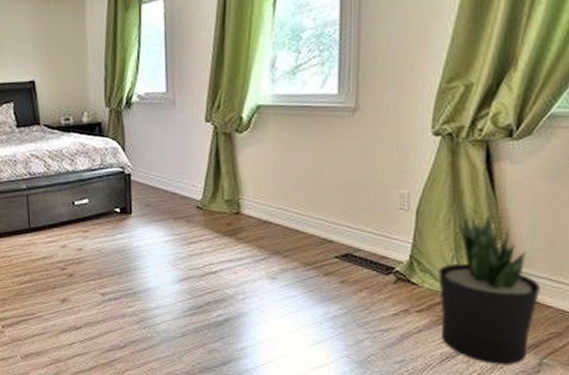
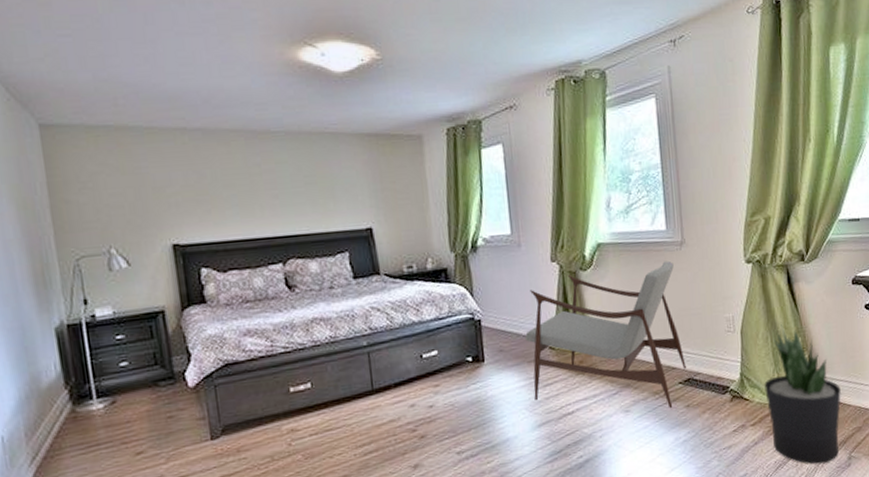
armchair: none [174,127,345,282] -> present [525,260,686,409]

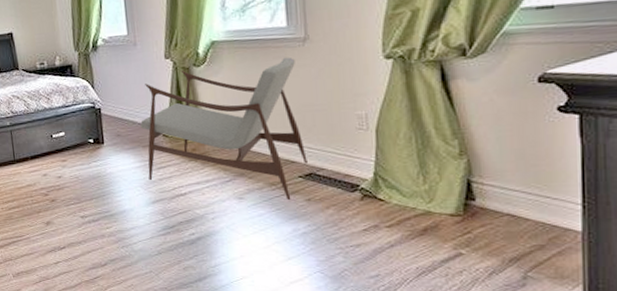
planter: present [764,324,841,463] -> none [405,125,515,278]

